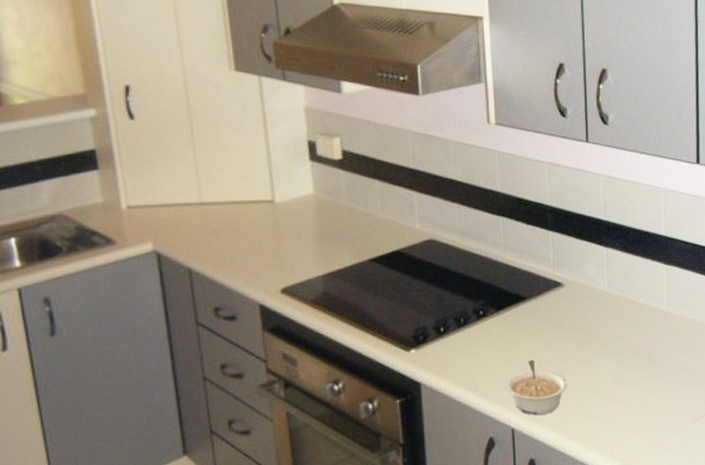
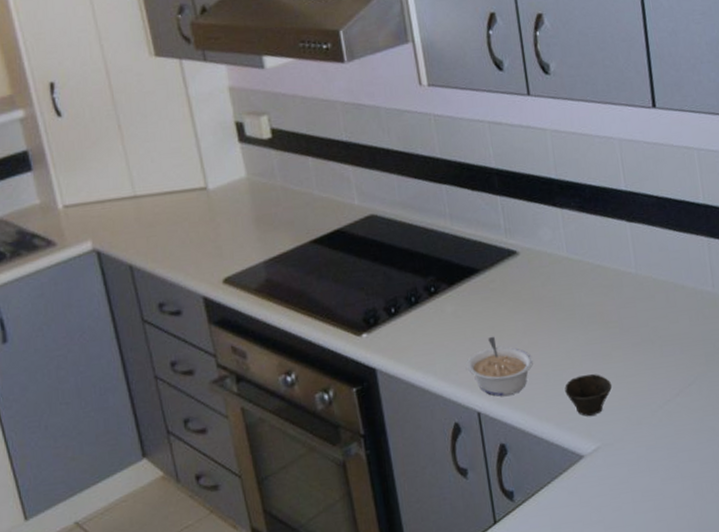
cup: none [594,400,637,438] -> present [564,374,613,416]

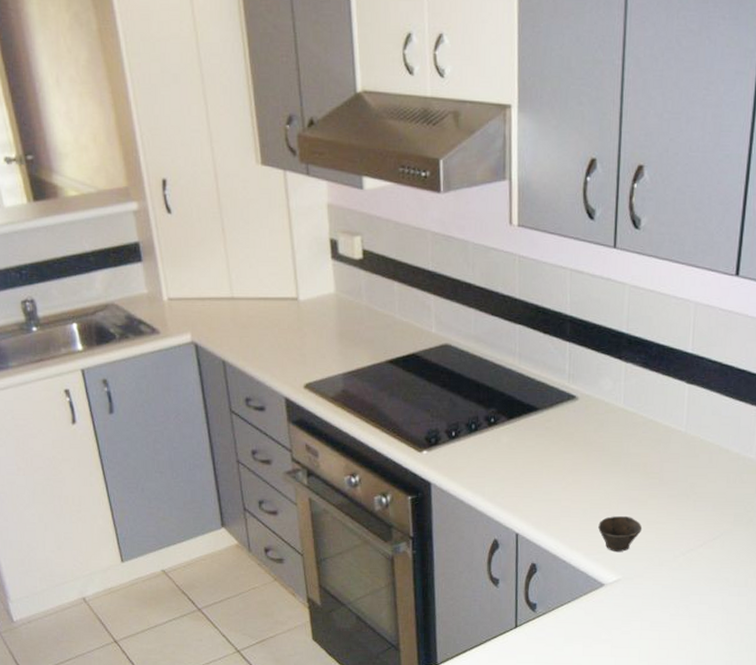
legume: present [466,336,533,396] -> none [512,469,574,523]

